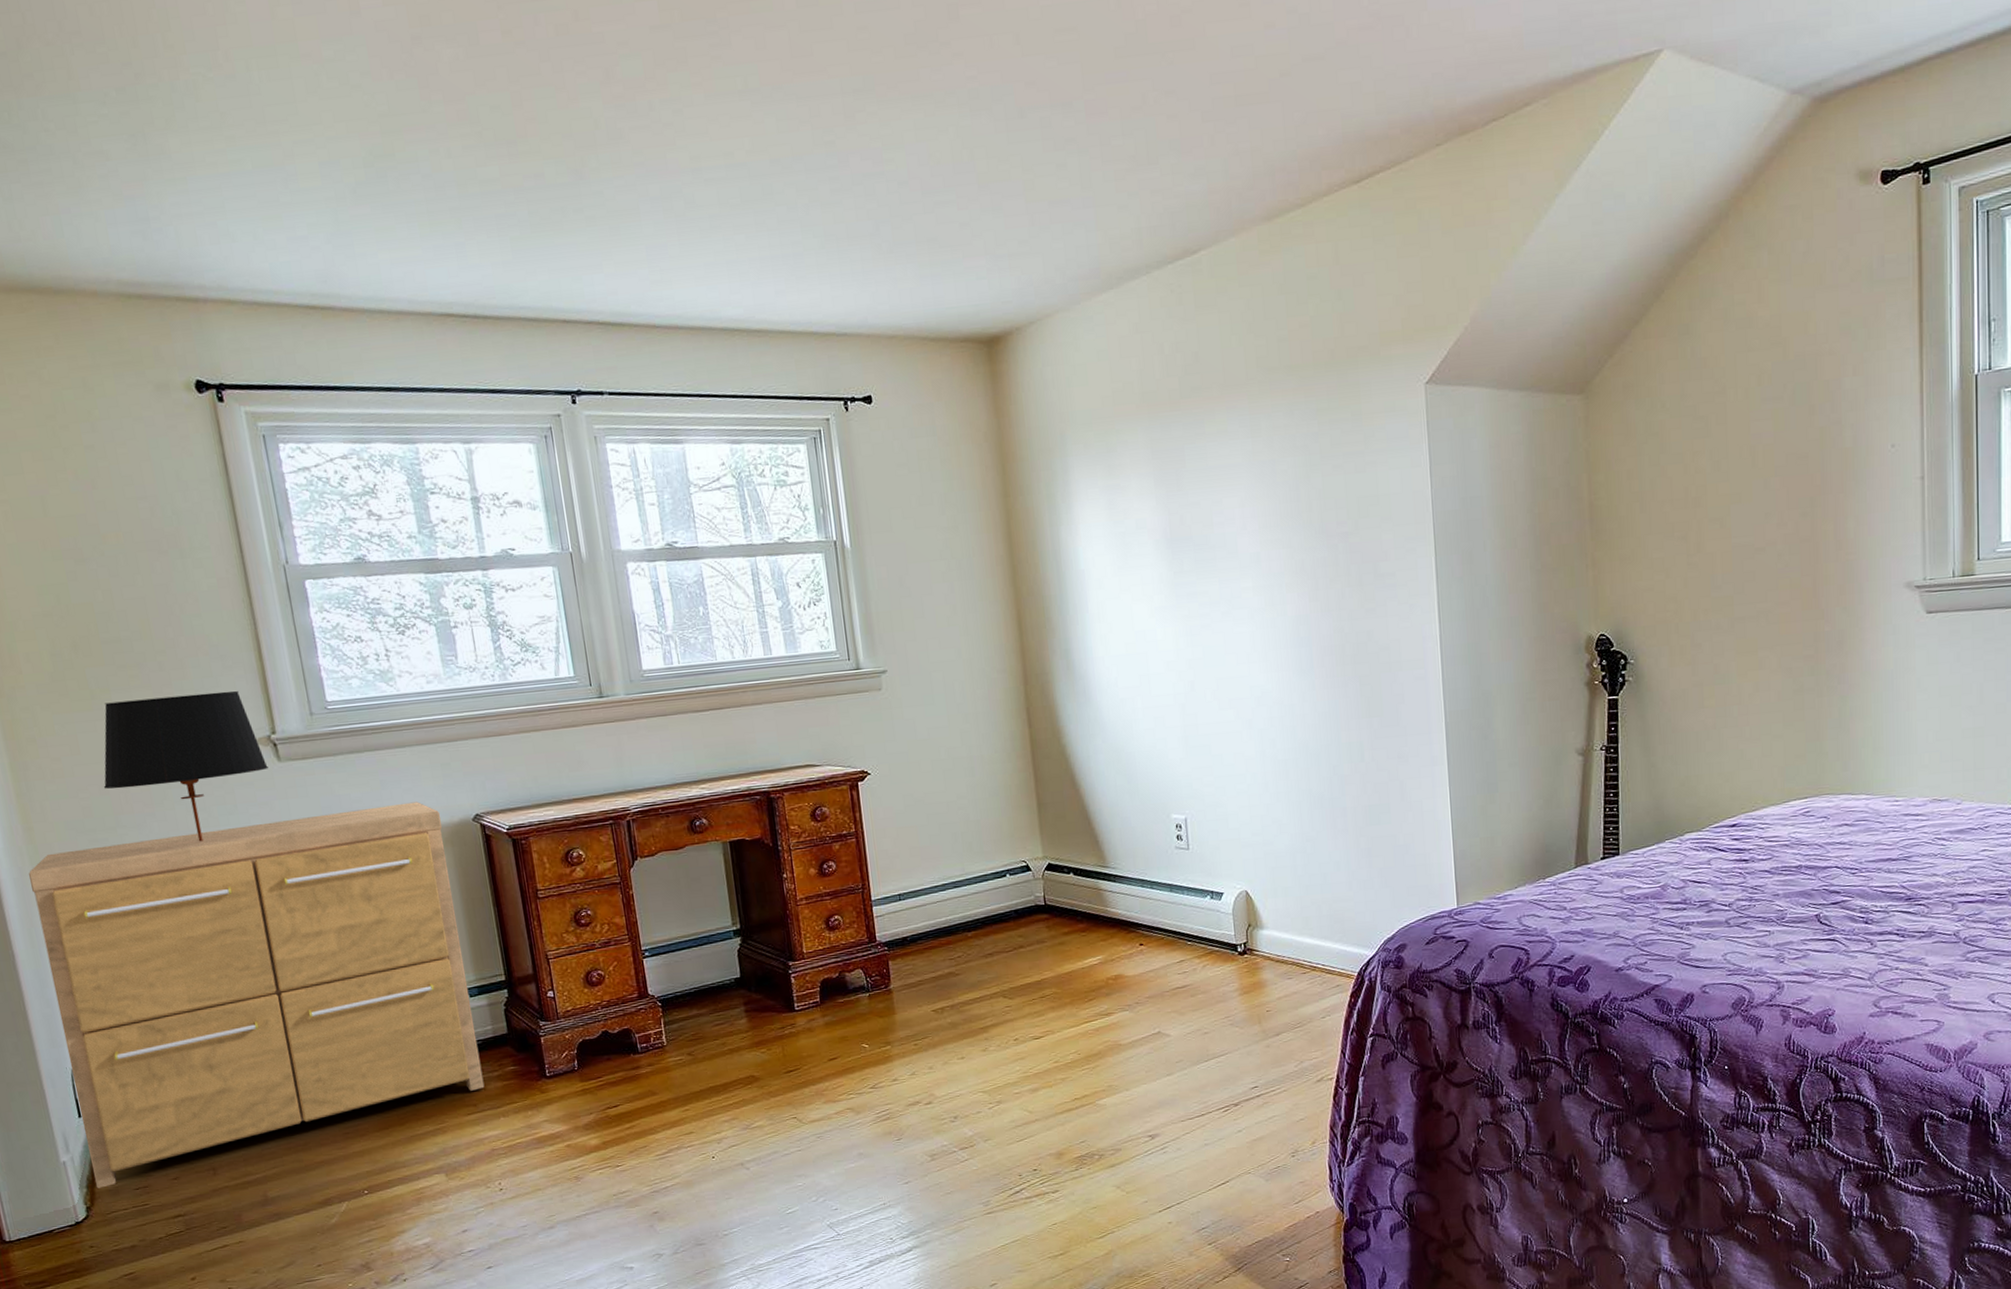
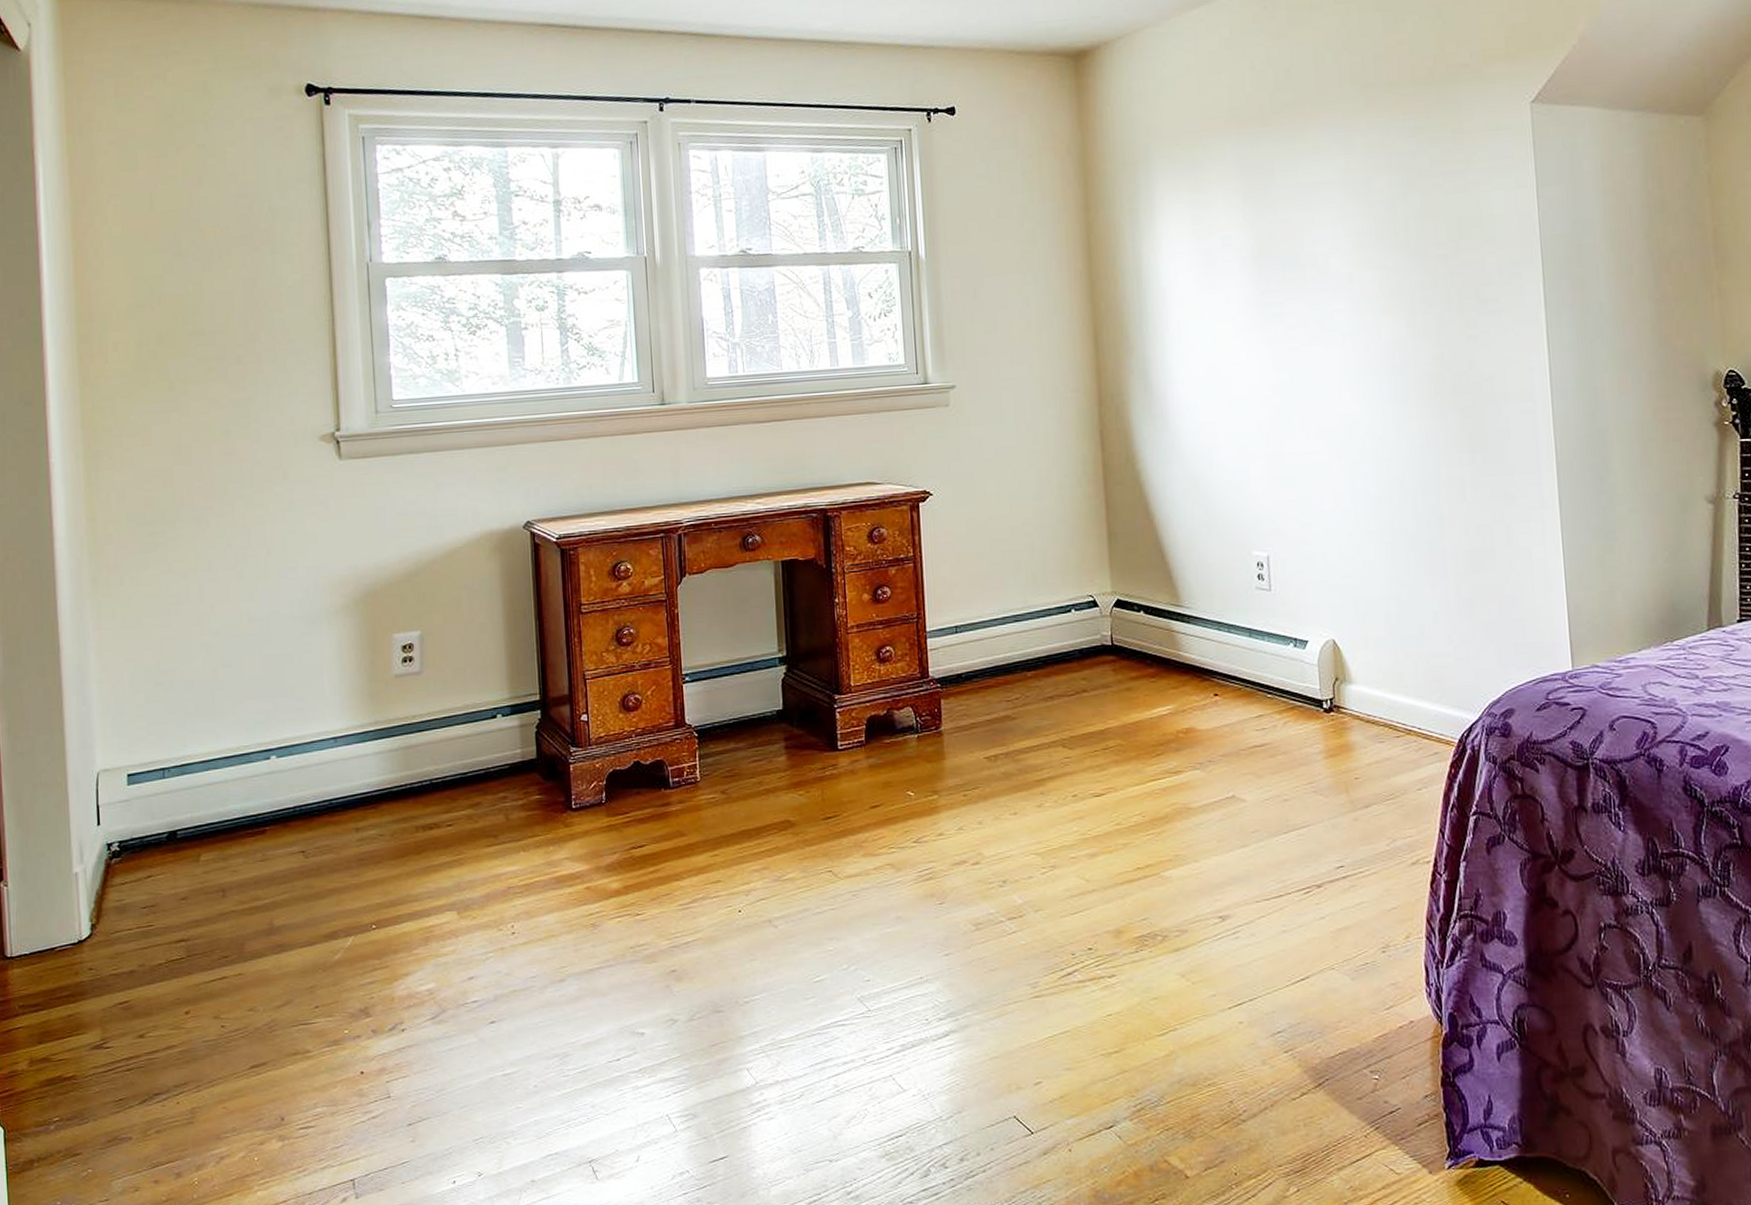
dresser: present [28,801,485,1188] -> none [85,506,508,904]
table lamp: present [103,691,268,842] -> none [168,386,329,539]

